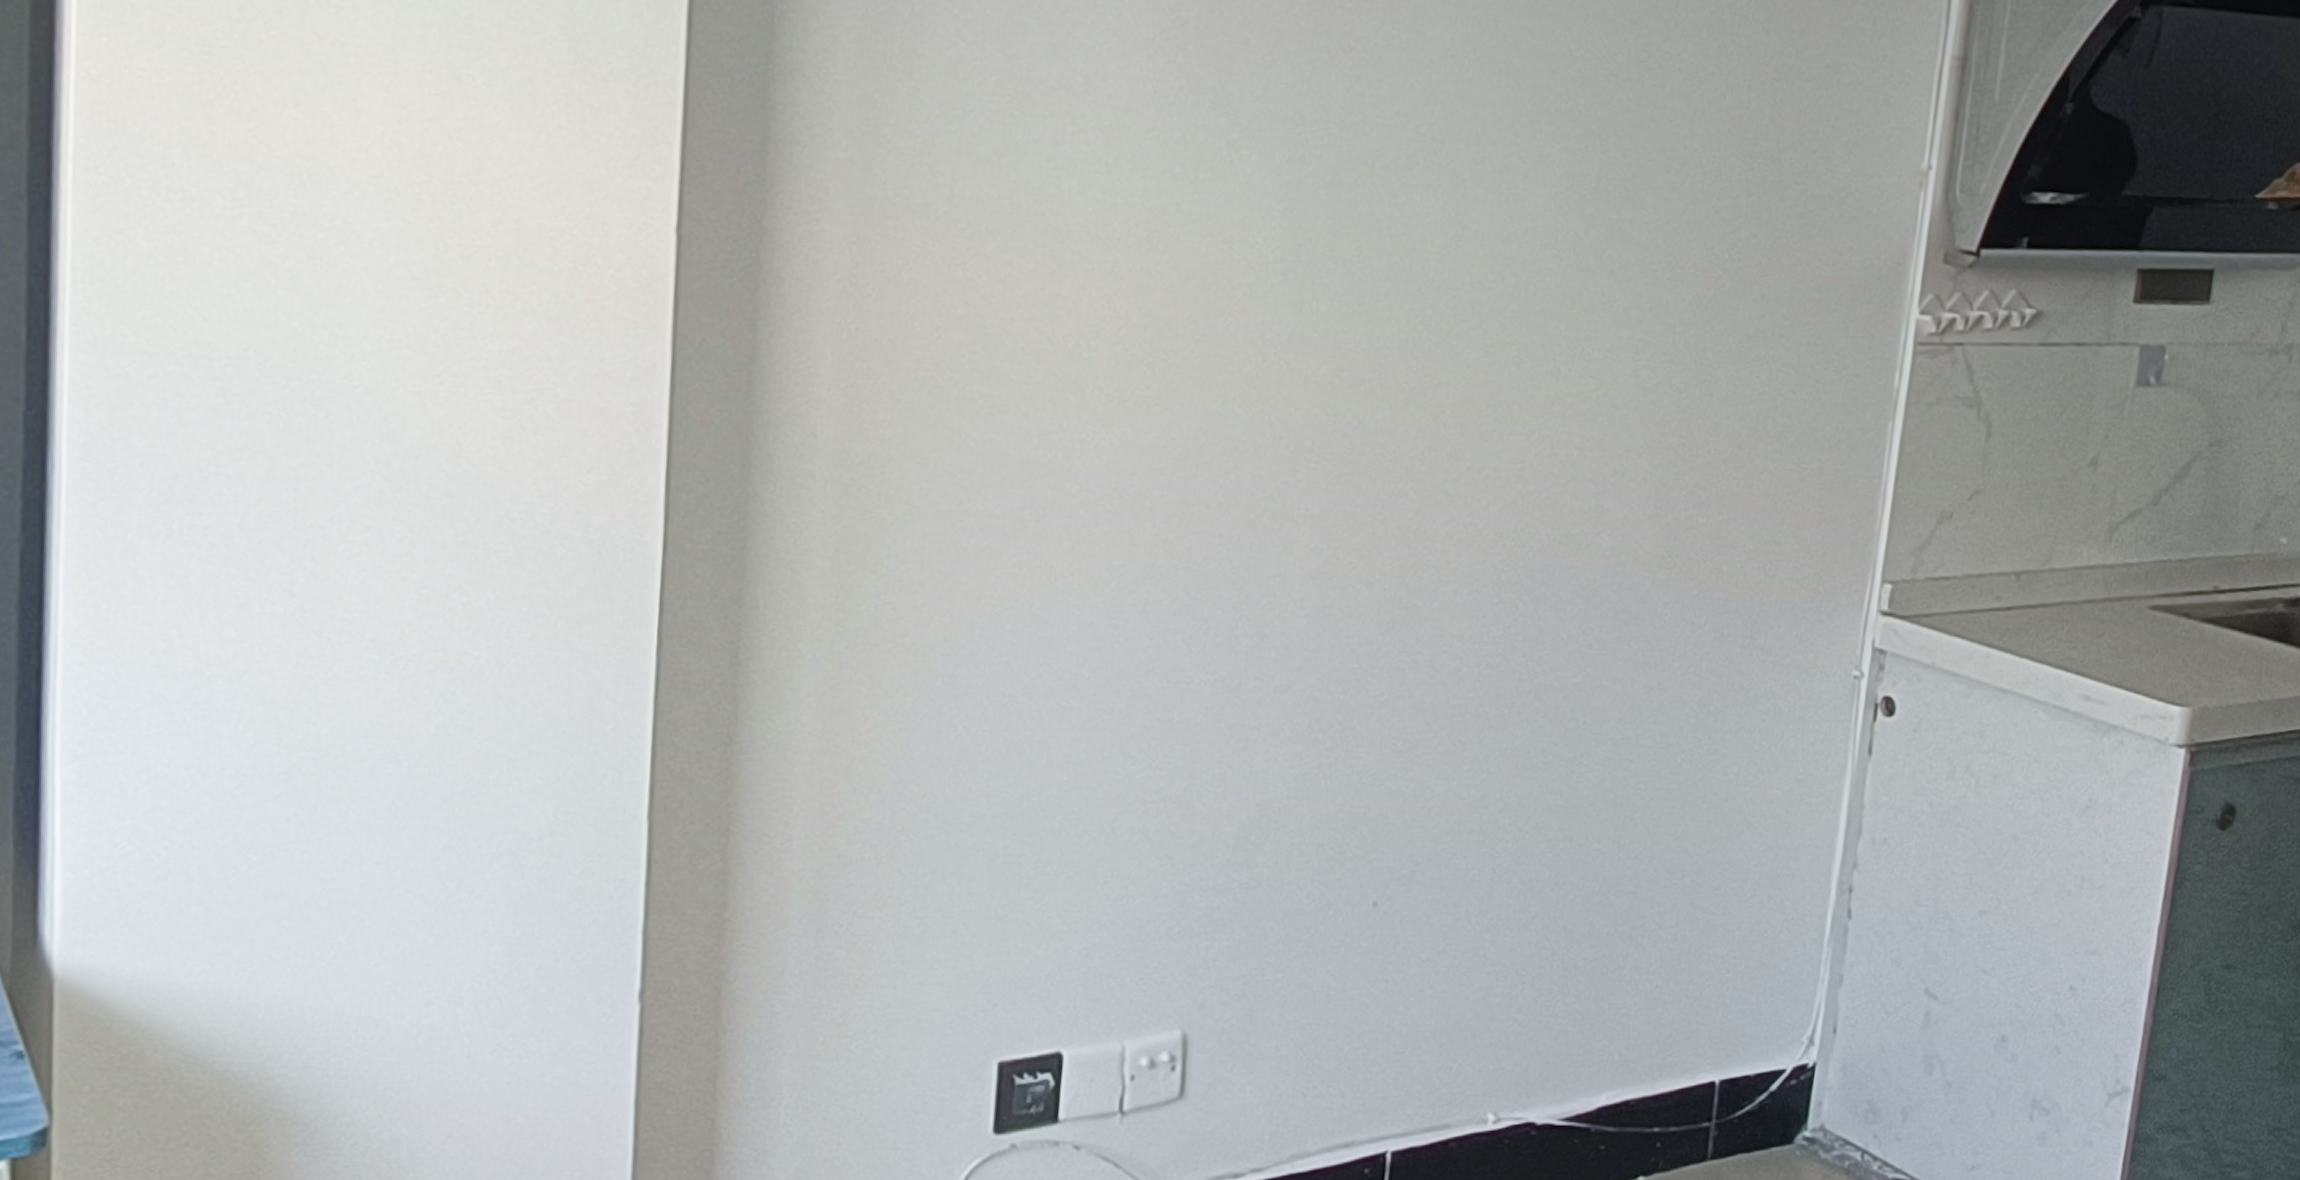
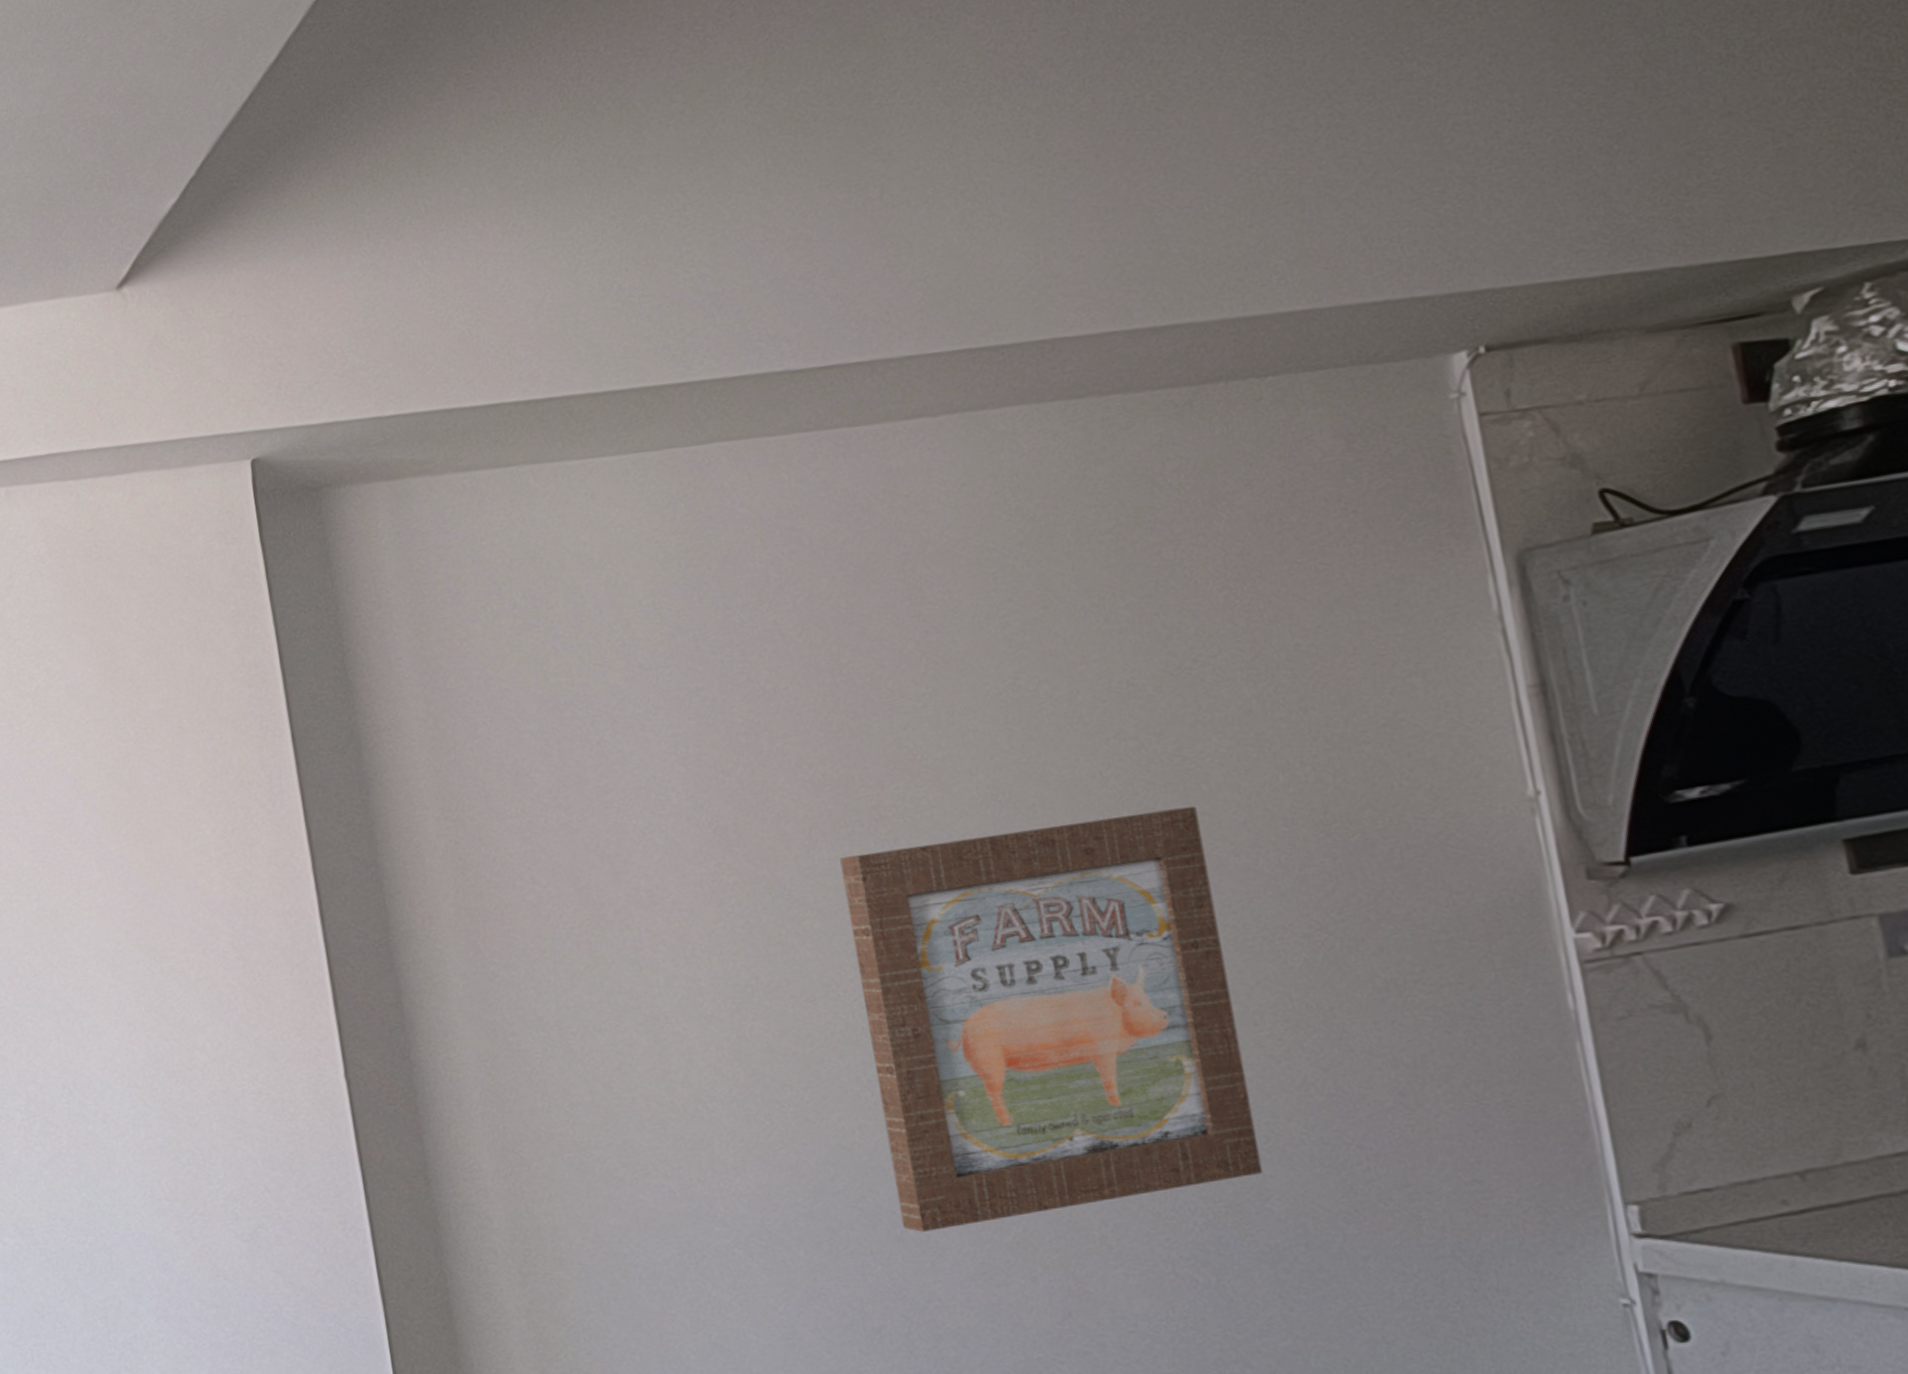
wall art: none [1258,85,1647,520] -> present [839,806,1263,1232]

